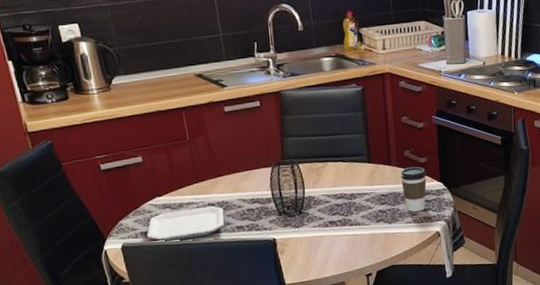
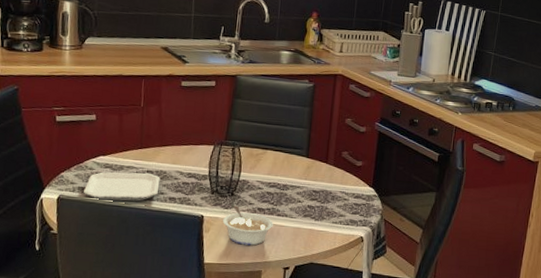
legume: none [296,223,348,261] -> present [223,205,273,246]
coffee cup: present [400,166,427,212] -> none [334,168,361,213]

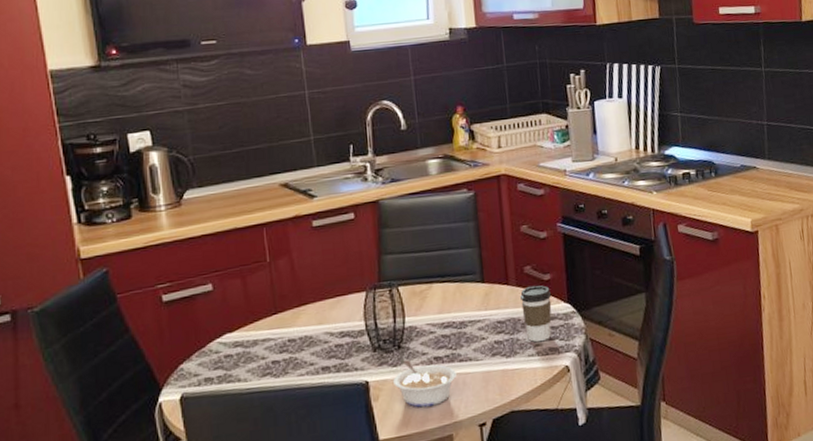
plate: present [83,172,160,201] -> none [211,342,307,390]
coffee cup: none [334,168,361,213] -> present [520,285,552,342]

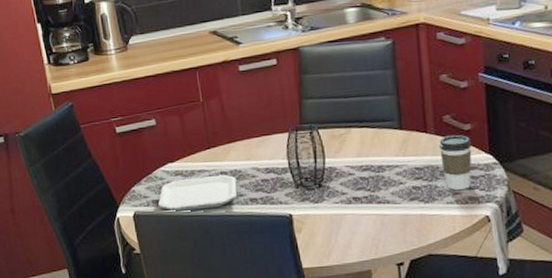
plate: none [211,342,307,390] -> present [157,174,237,212]
legume: present [393,359,457,408] -> none [315,198,375,243]

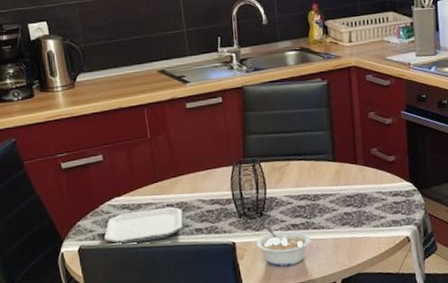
legume: none [315,198,375,243] -> present [256,225,311,267]
coffee cup: present [439,134,473,190] -> none [367,165,396,215]

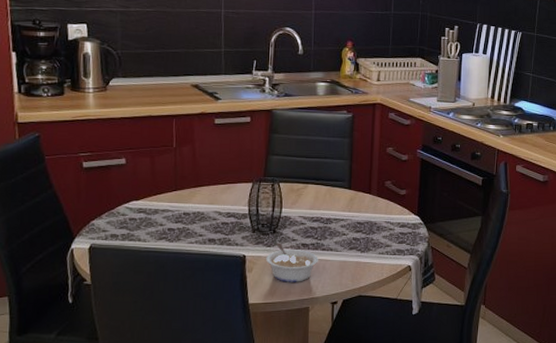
plate: present [103,206,183,245] -> none [116,215,198,247]

